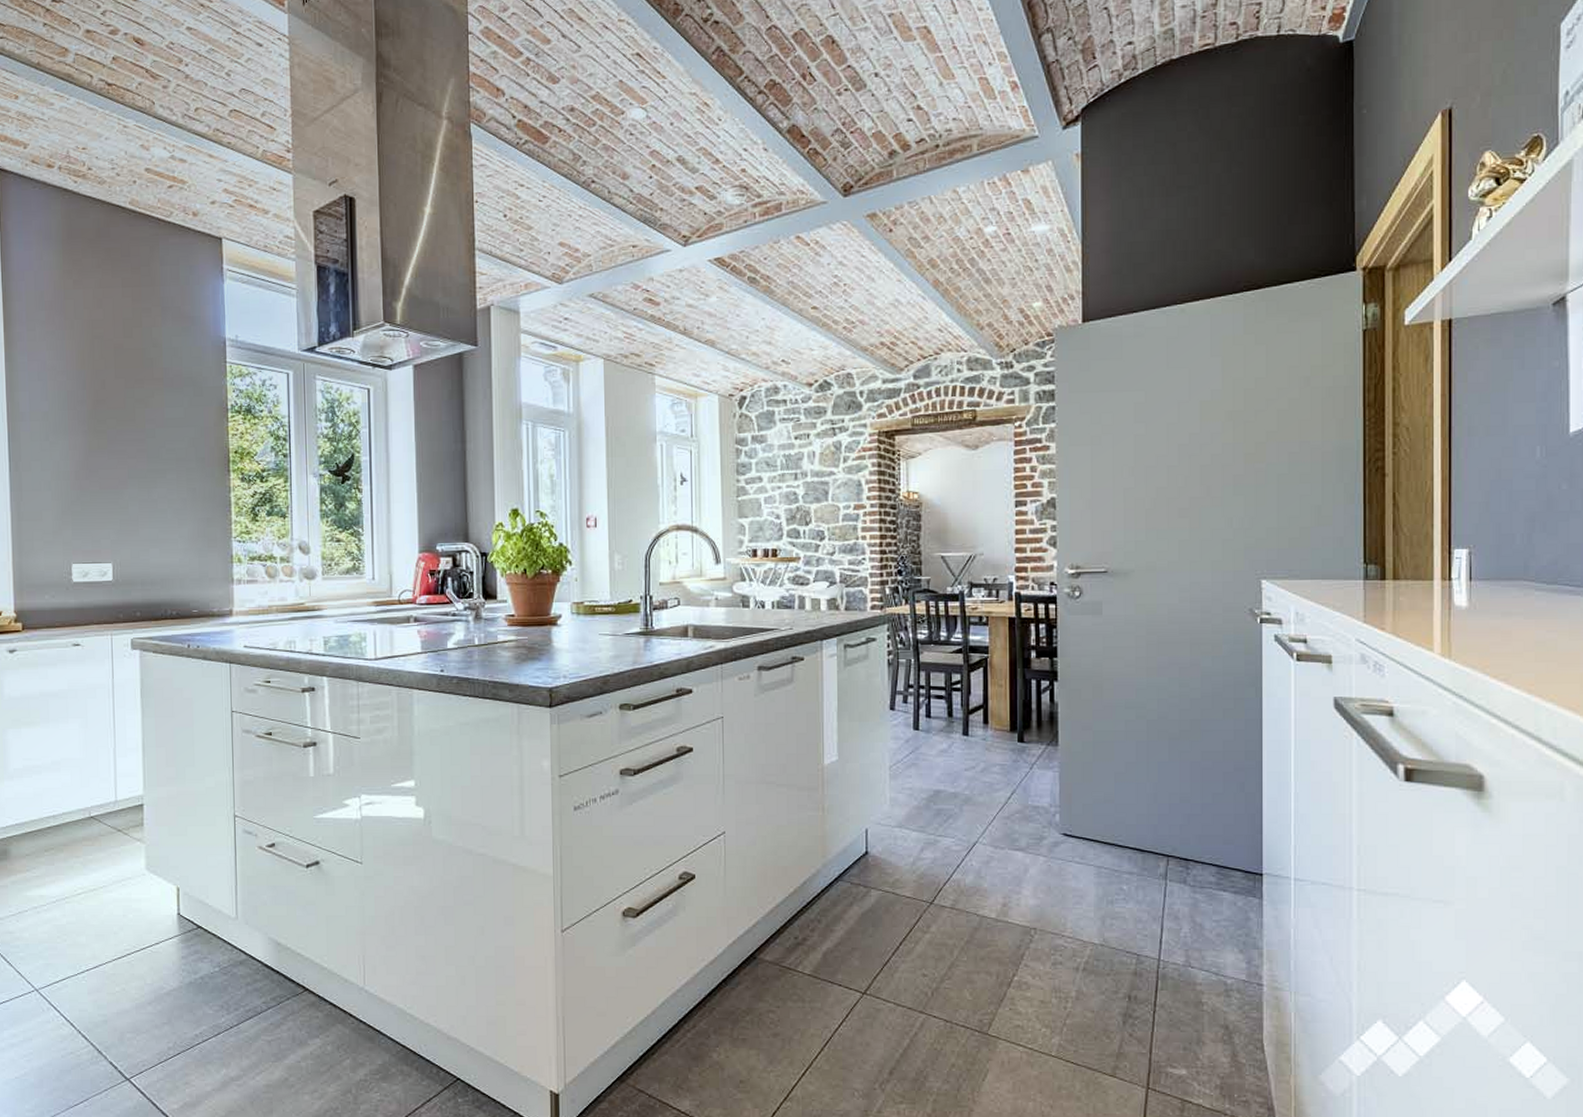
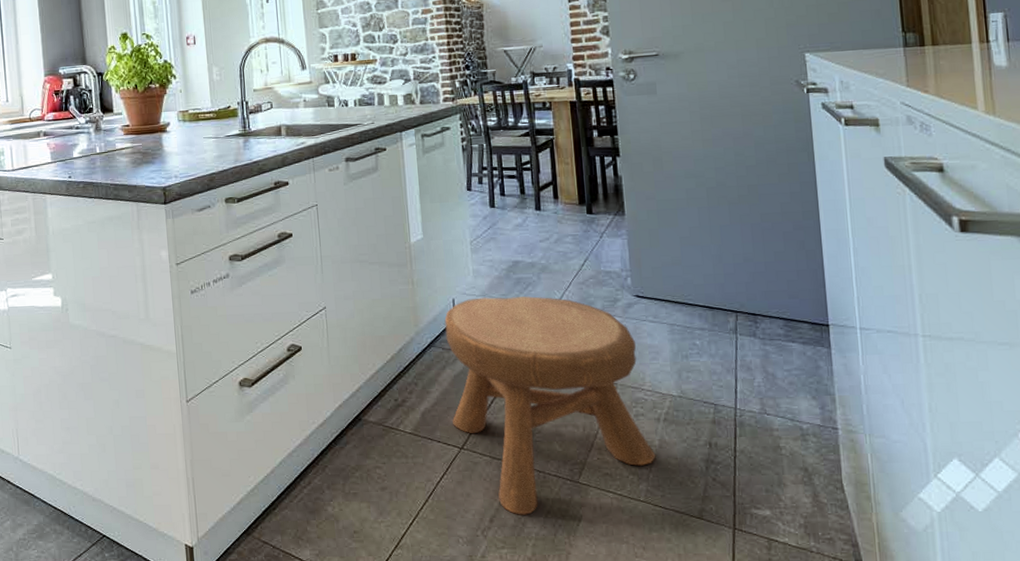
stool: none [855,829,1072,1069] -> present [444,296,656,516]

